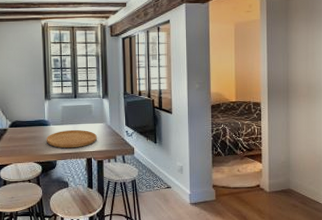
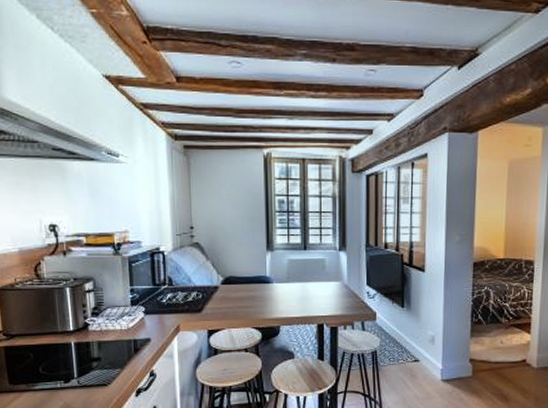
cutting board: present [46,129,97,149] -> none [267,288,331,312]

